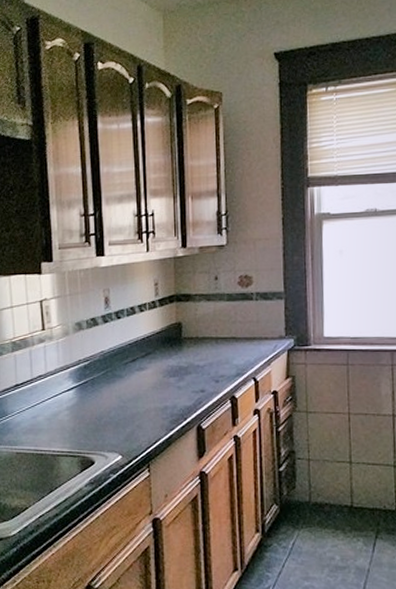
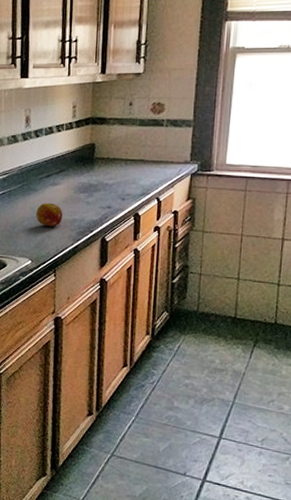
fruit: none [123,389,153,416] -> present [36,202,63,227]

